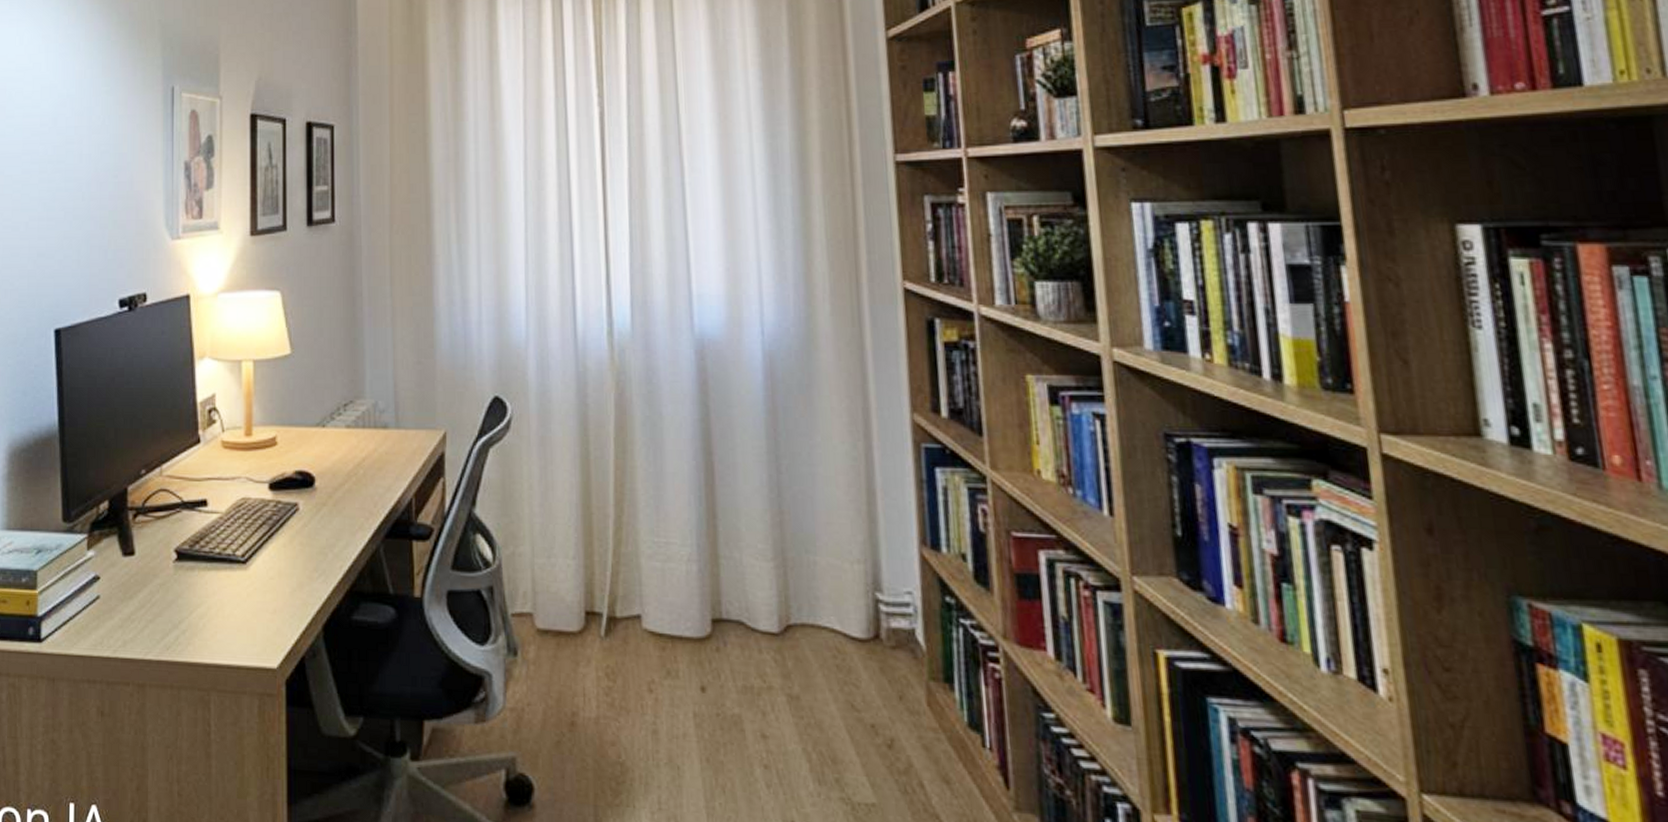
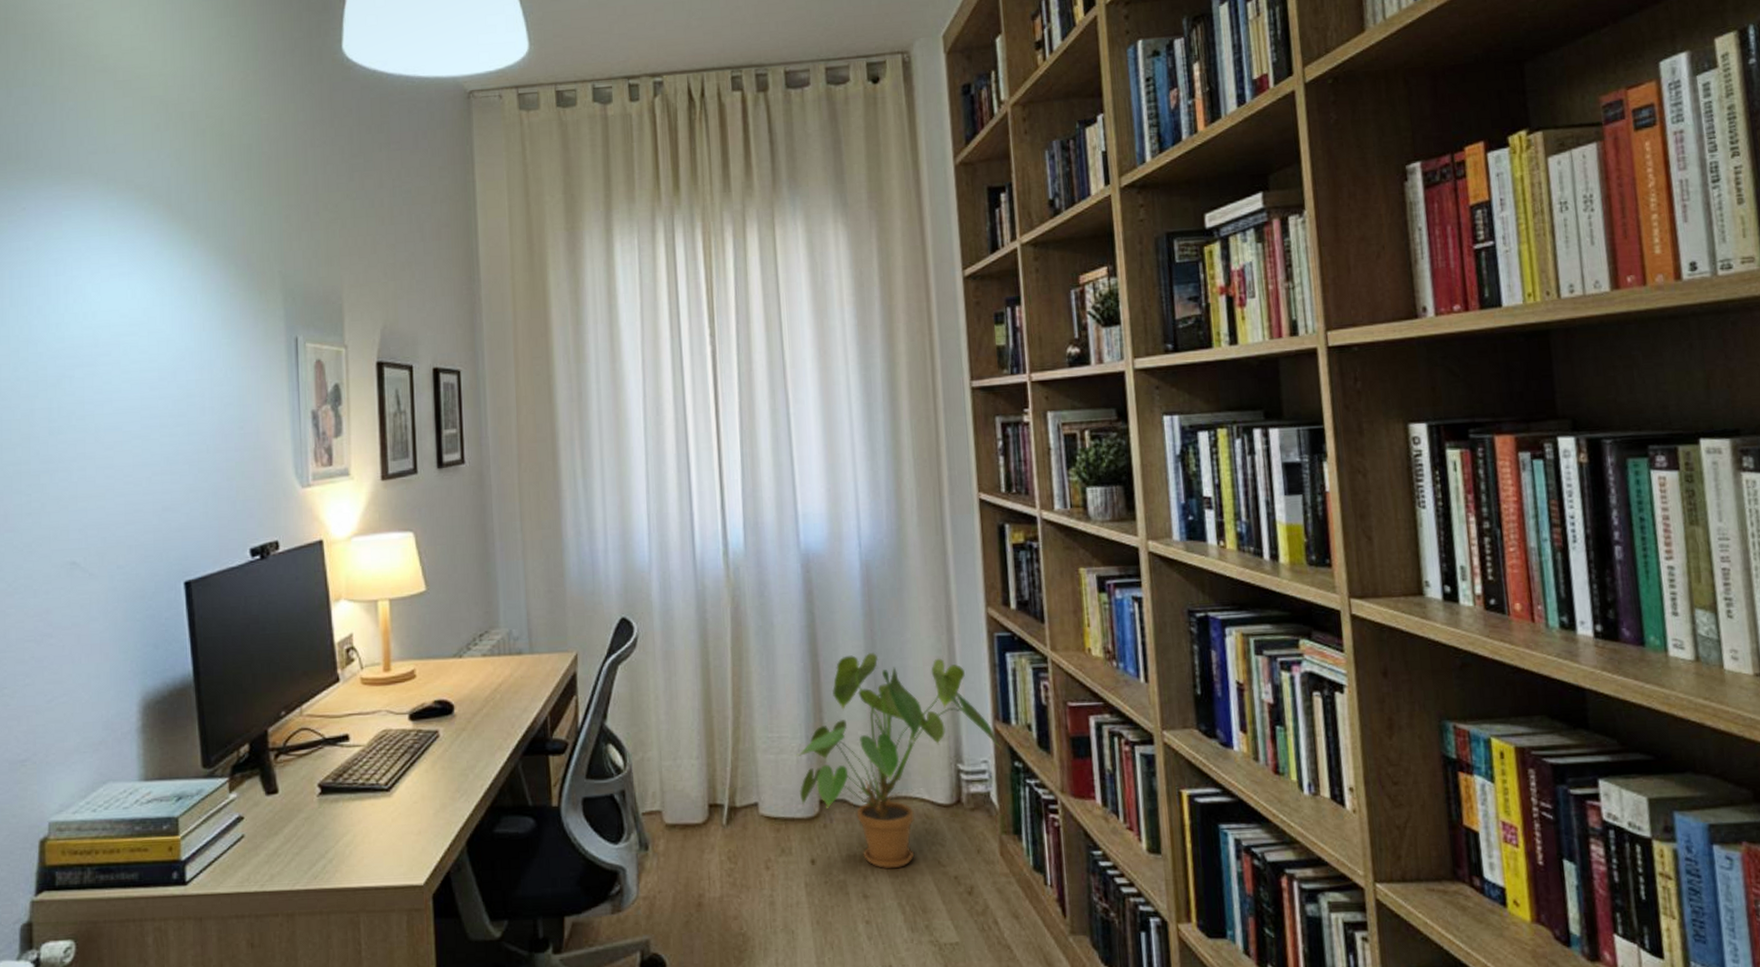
house plant: none [686,454,928,708] -> present [796,652,1001,869]

